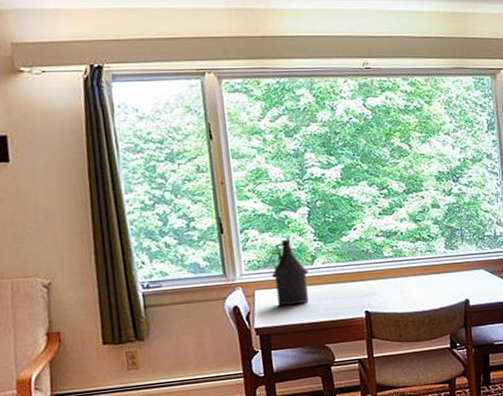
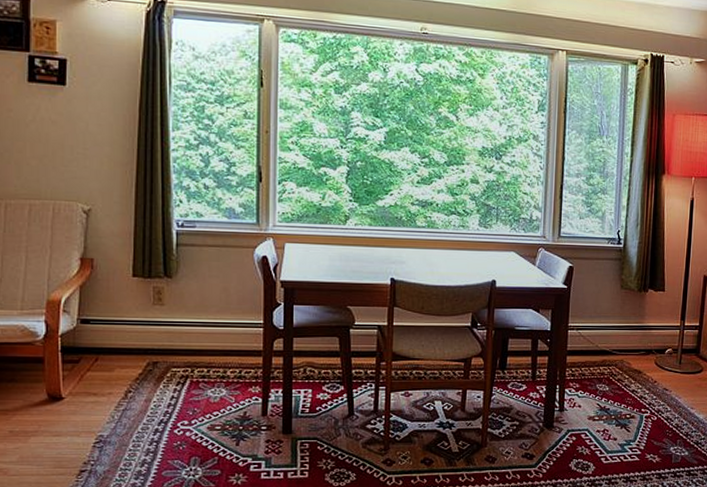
bottle: present [269,239,309,305] -> none [303,195,340,262]

